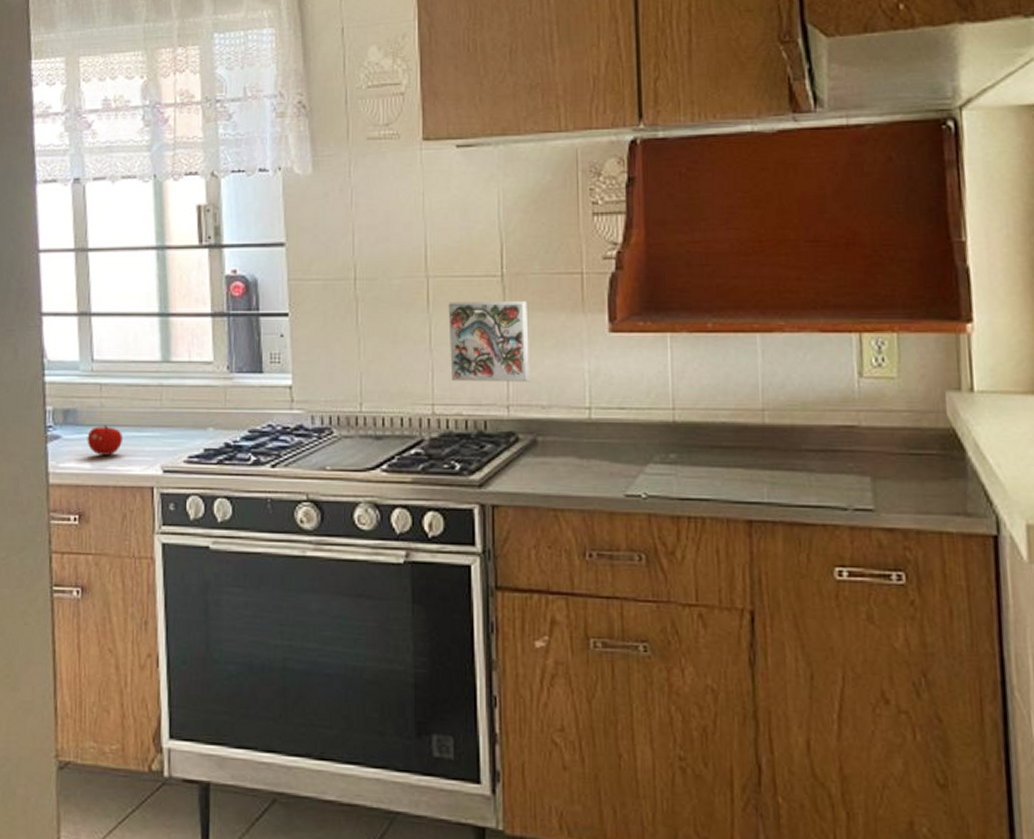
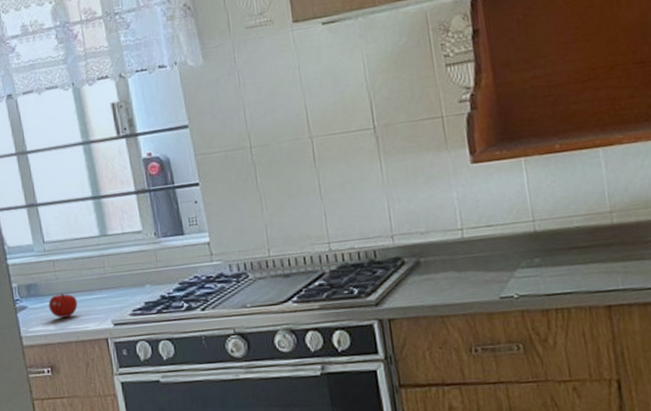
decorative tile: present [448,301,530,382] -> none [331,147,408,222]

